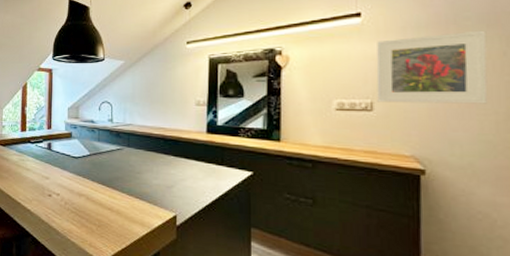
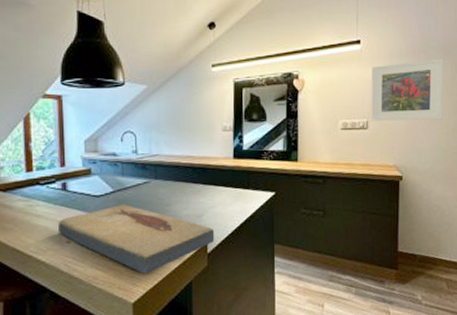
fish fossil: none [43,167,185,236] -> present [58,204,215,274]

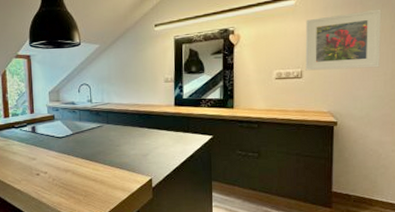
fish fossil: present [58,204,215,274] -> none [30,145,159,203]

